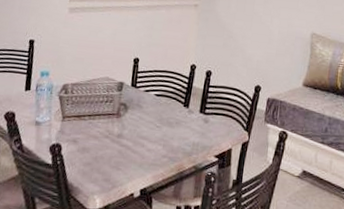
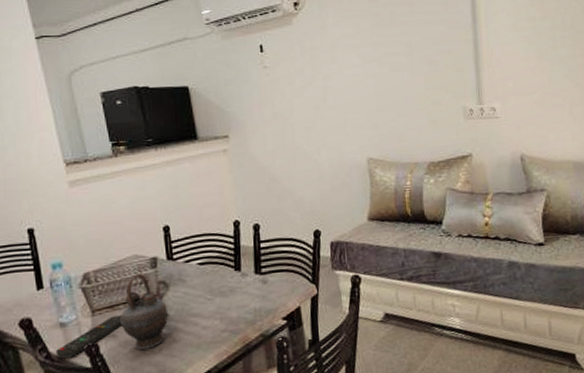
remote control: none [26,124,86,153] -> present [55,315,122,359]
teapot: none [83,93,124,159] -> present [120,273,170,350]

